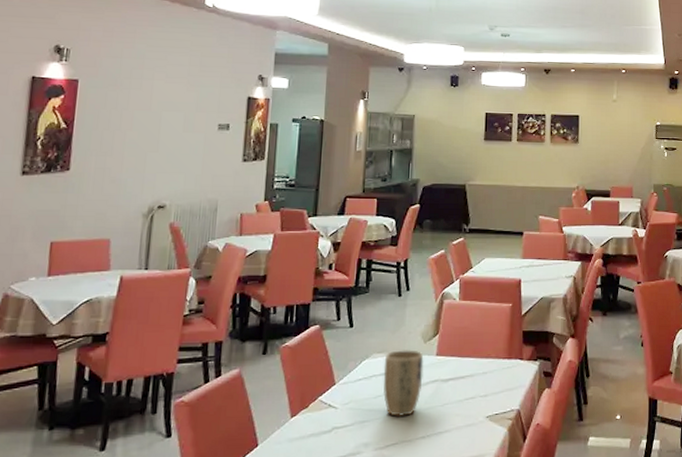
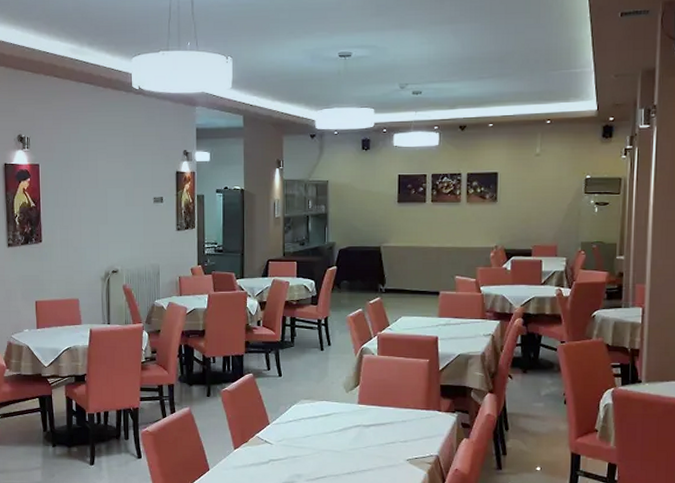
plant pot: present [383,350,424,418] -> none [311,398,347,455]

